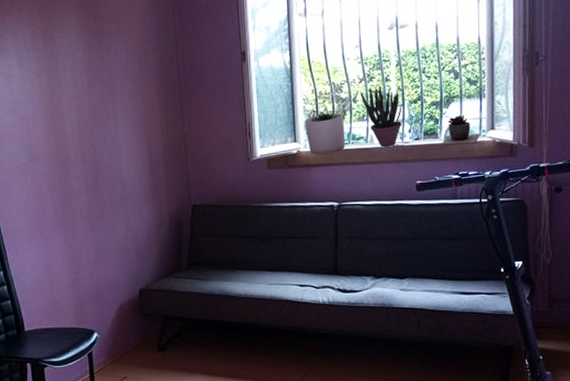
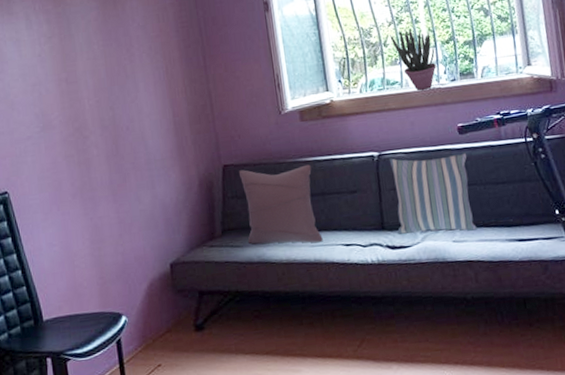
pillow: none [206,209,280,282] -> present [238,164,323,245]
planter: present [304,112,346,155] -> none [335,58,381,104]
pillow: none [348,209,424,281] -> present [389,153,477,234]
succulent plant: present [441,114,481,146] -> none [479,52,518,86]

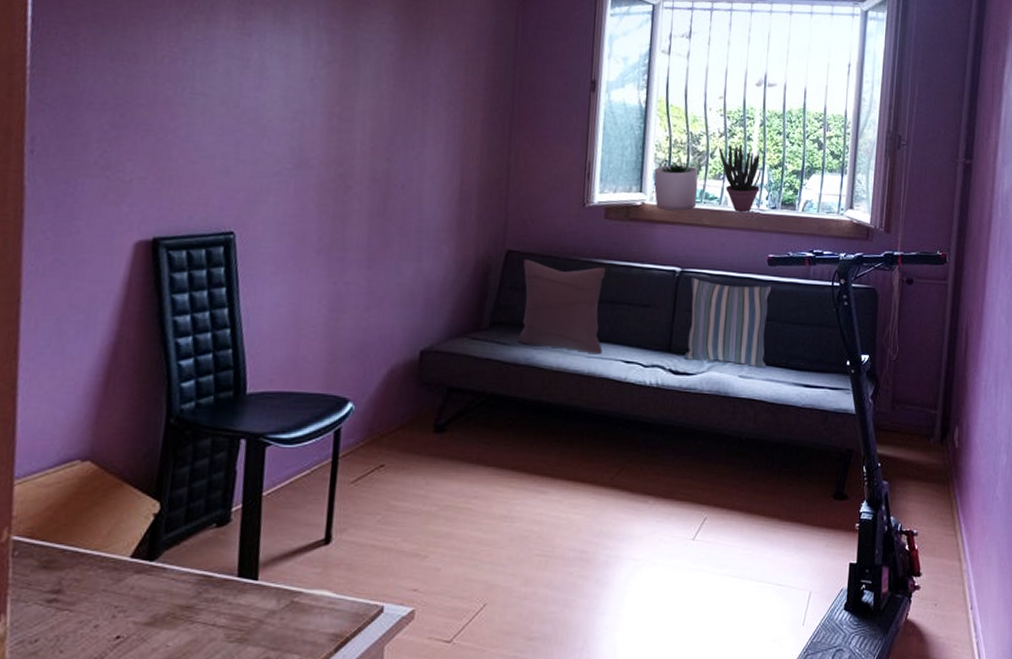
planter: none [335,58,381,104] -> present [654,164,698,212]

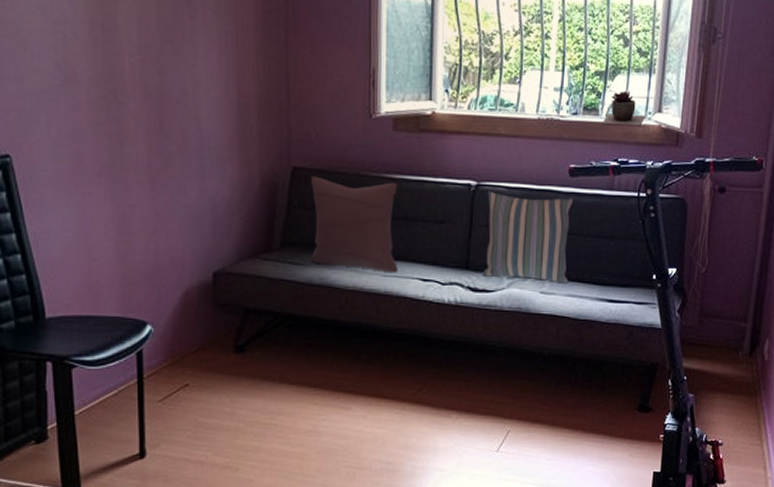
planter: present [654,164,698,212] -> none [444,67,492,121]
potted plant: present [718,144,762,213] -> none [513,43,562,120]
succulent plant: none [798,188,839,222] -> present [601,90,646,128]

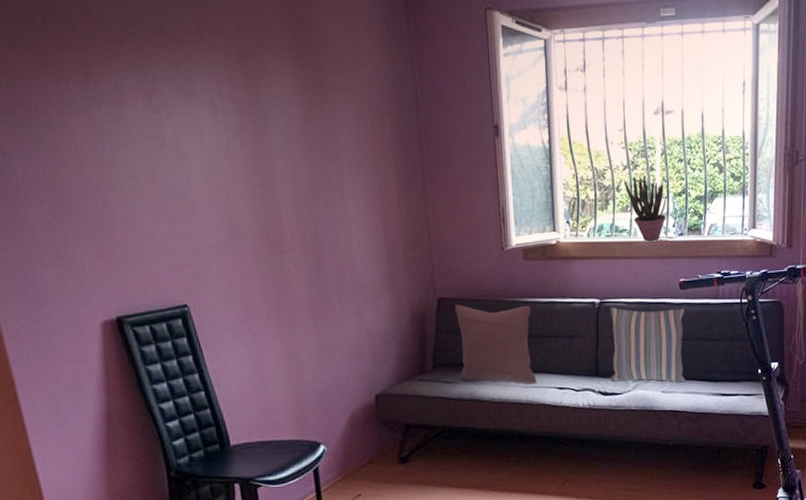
potted plant: none [513,43,562,120] -> present [623,175,667,242]
succulent plant: present [601,90,646,128] -> none [704,211,743,243]

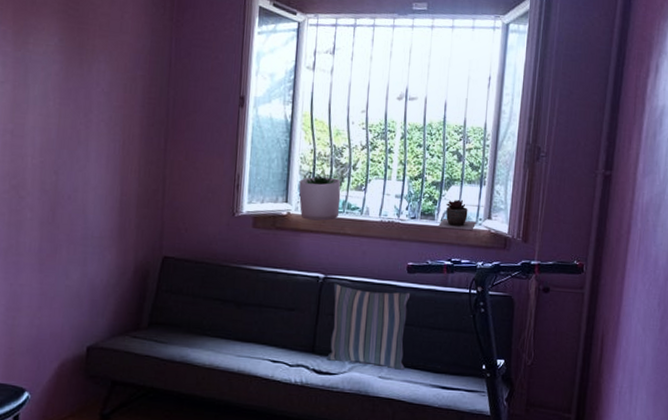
pillow: present [454,305,537,385] -> none [173,265,254,354]
planter: none [564,200,608,247] -> present [299,175,341,221]
potted plant: present [623,175,667,242] -> none [360,156,402,223]
succulent plant: none [704,211,743,243] -> present [437,199,477,232]

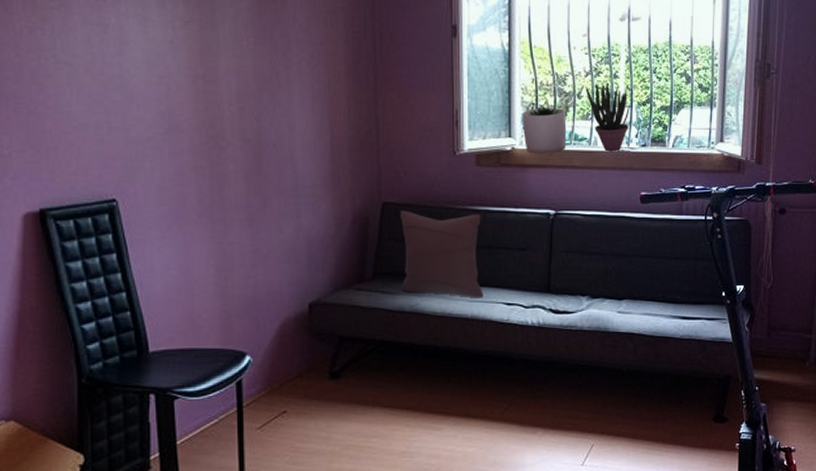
pillow: none [173,265,254,354] -> present [399,210,483,299]
pillow: present [327,283,411,370] -> none [563,218,645,303]
potted plant: none [360,156,402,223] -> present [585,82,630,152]
succulent plant: present [437,199,477,232] -> none [669,123,709,157]

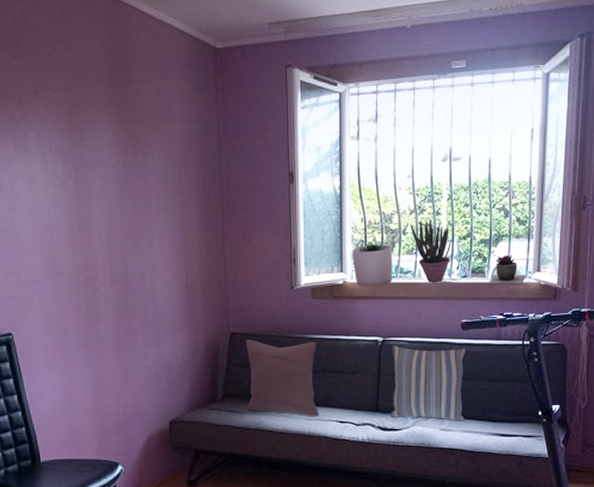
pillow: none [563,218,645,303] -> present [391,345,466,421]
succulent plant: none [669,123,709,157] -> present [488,254,527,286]

